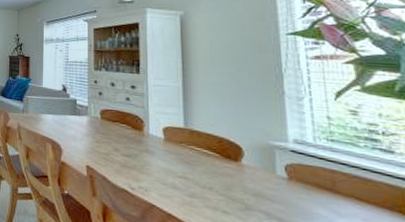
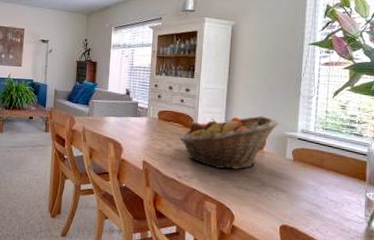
fruit basket: none [129,119,259,185] -> present [180,116,279,170]

